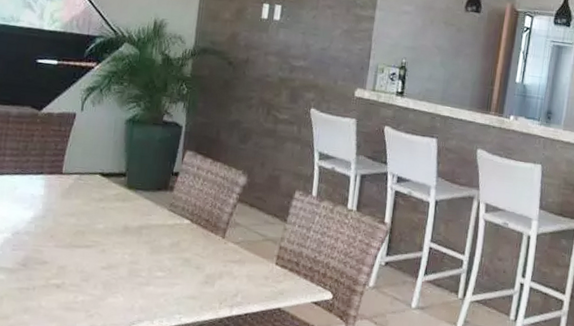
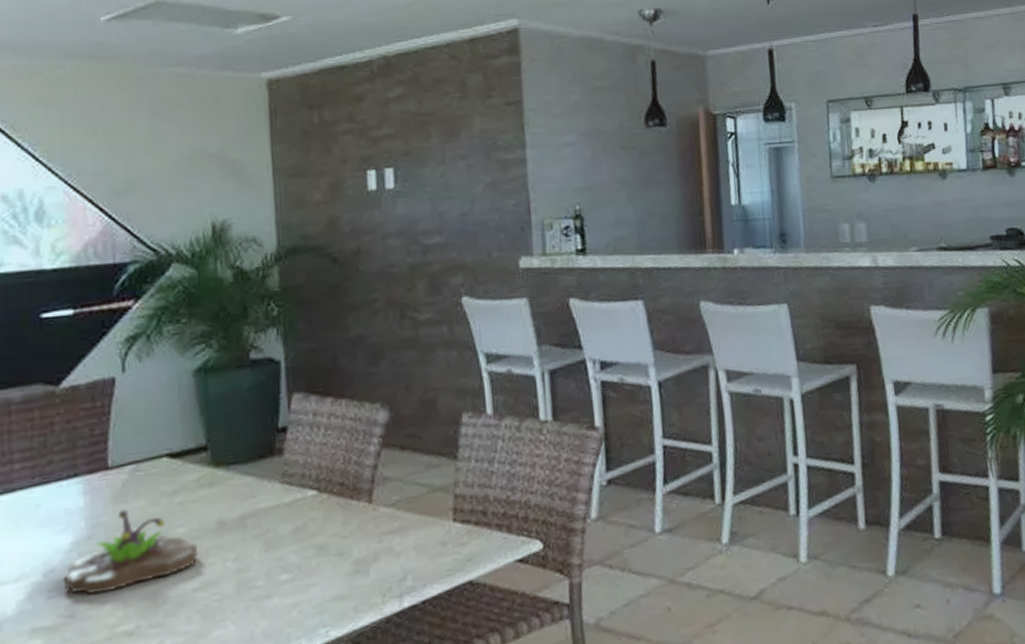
succulent planter: none [23,203,108,256] -> present [63,509,197,596]

